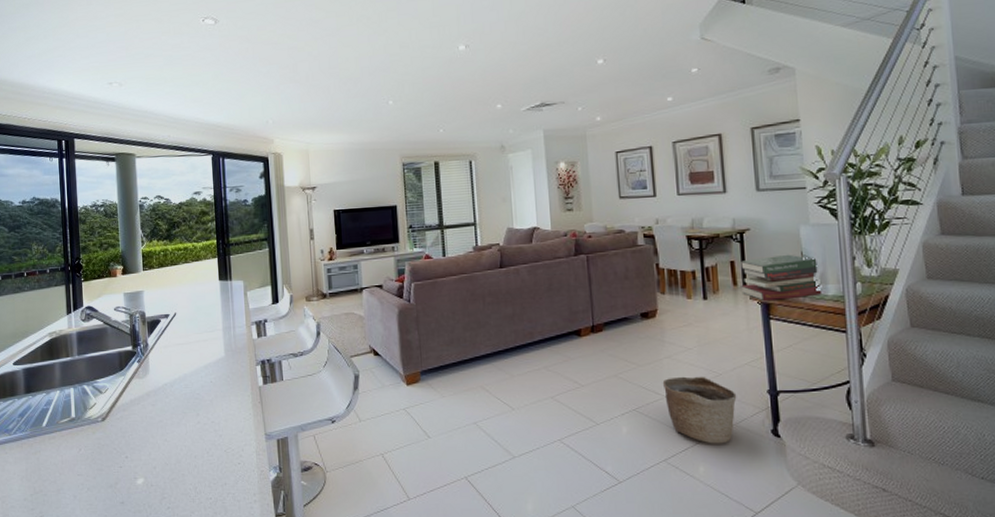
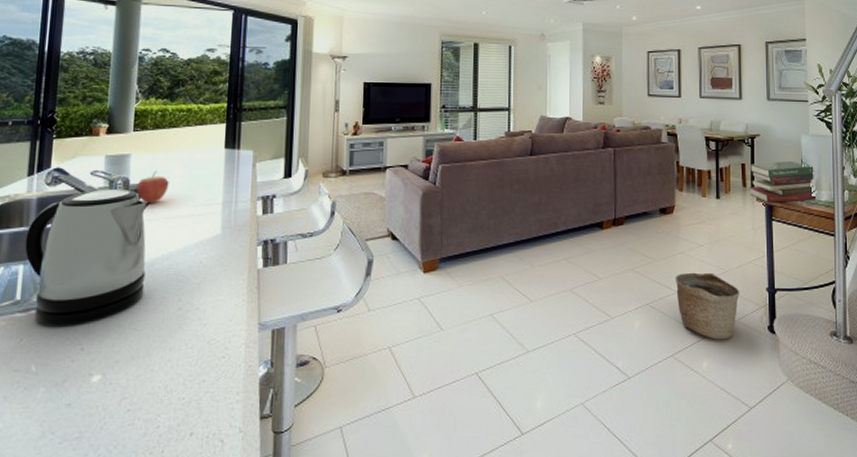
kettle: none [72,320,169,439] -> present [25,188,146,326]
fruit: none [151,304,177,333] -> present [136,171,169,204]

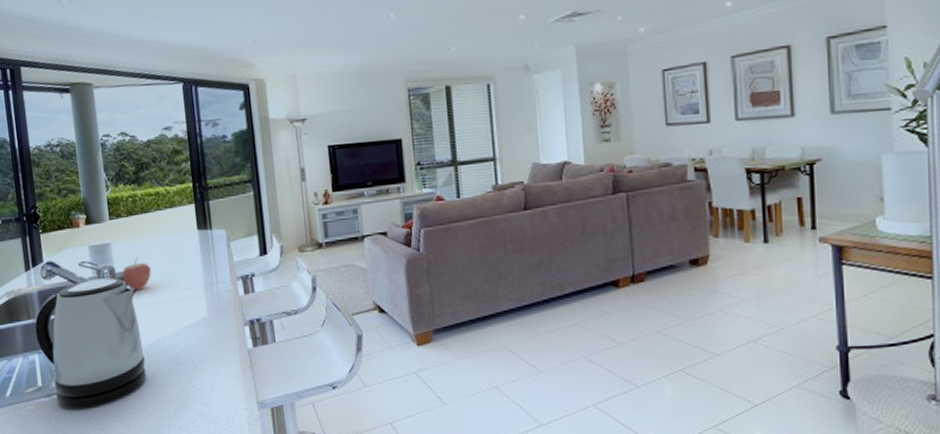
basket: present [675,272,740,340] -> none [713,331,801,408]
books: present [749,160,817,204] -> none [809,188,906,245]

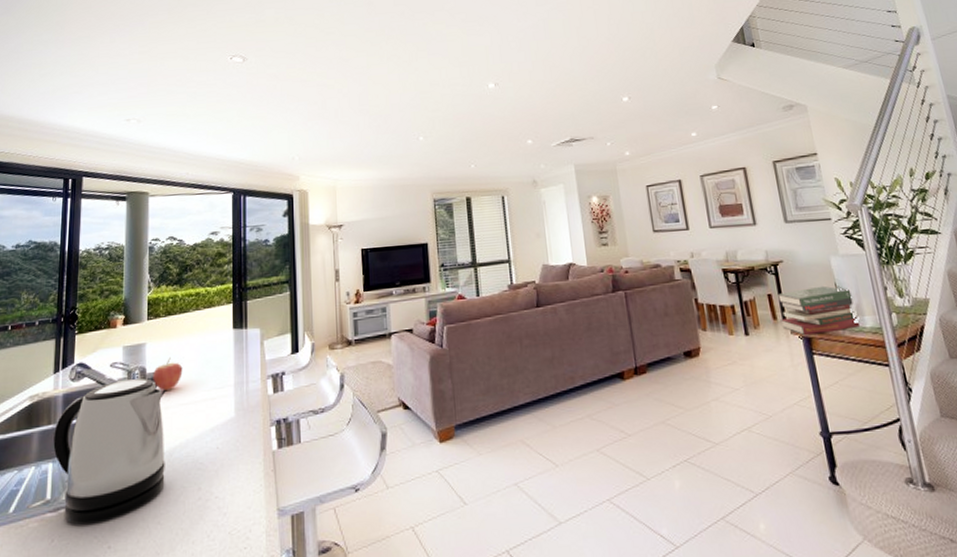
books: none [809,188,906,245] -> present [778,285,861,336]

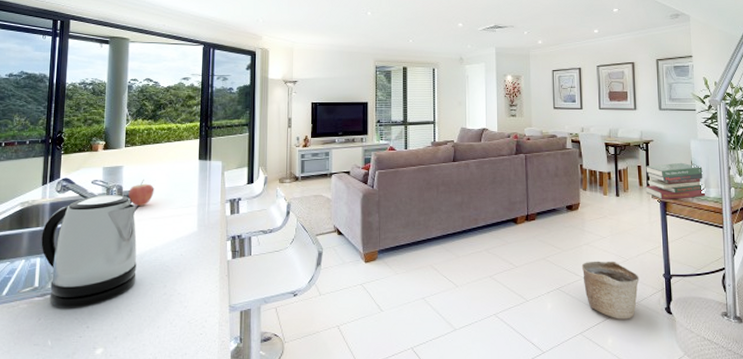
basket: none [712,419,791,497] -> present [581,261,640,320]

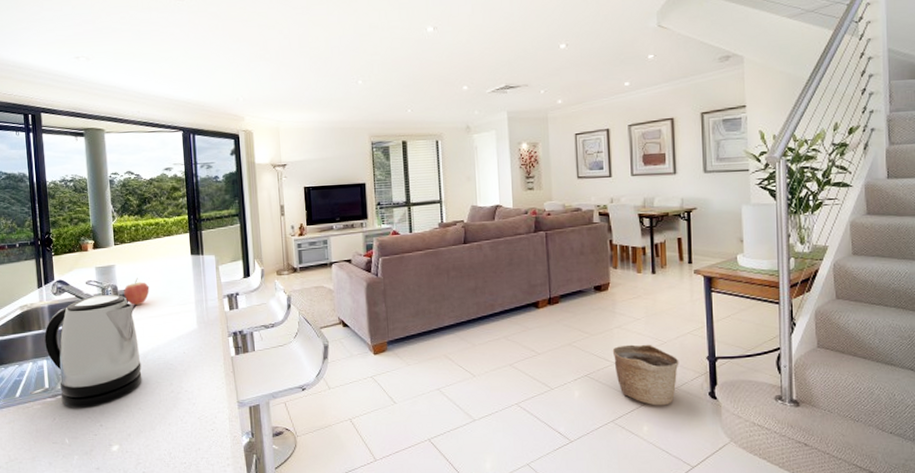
books: present [645,162,706,200] -> none [687,231,760,276]

